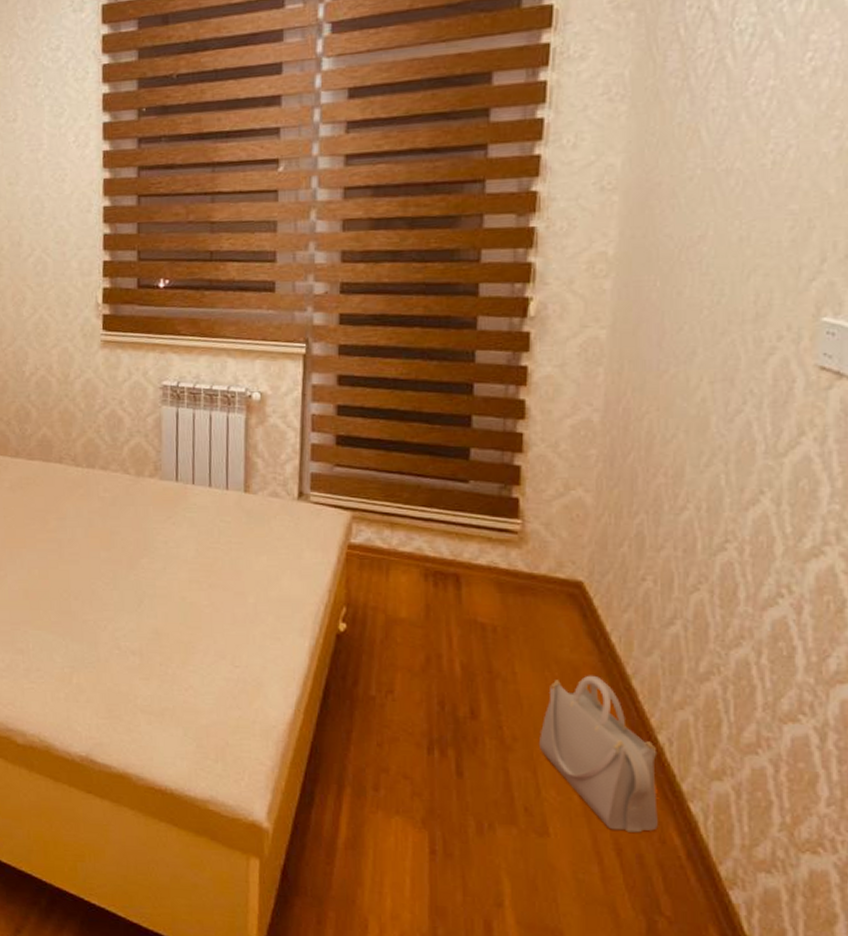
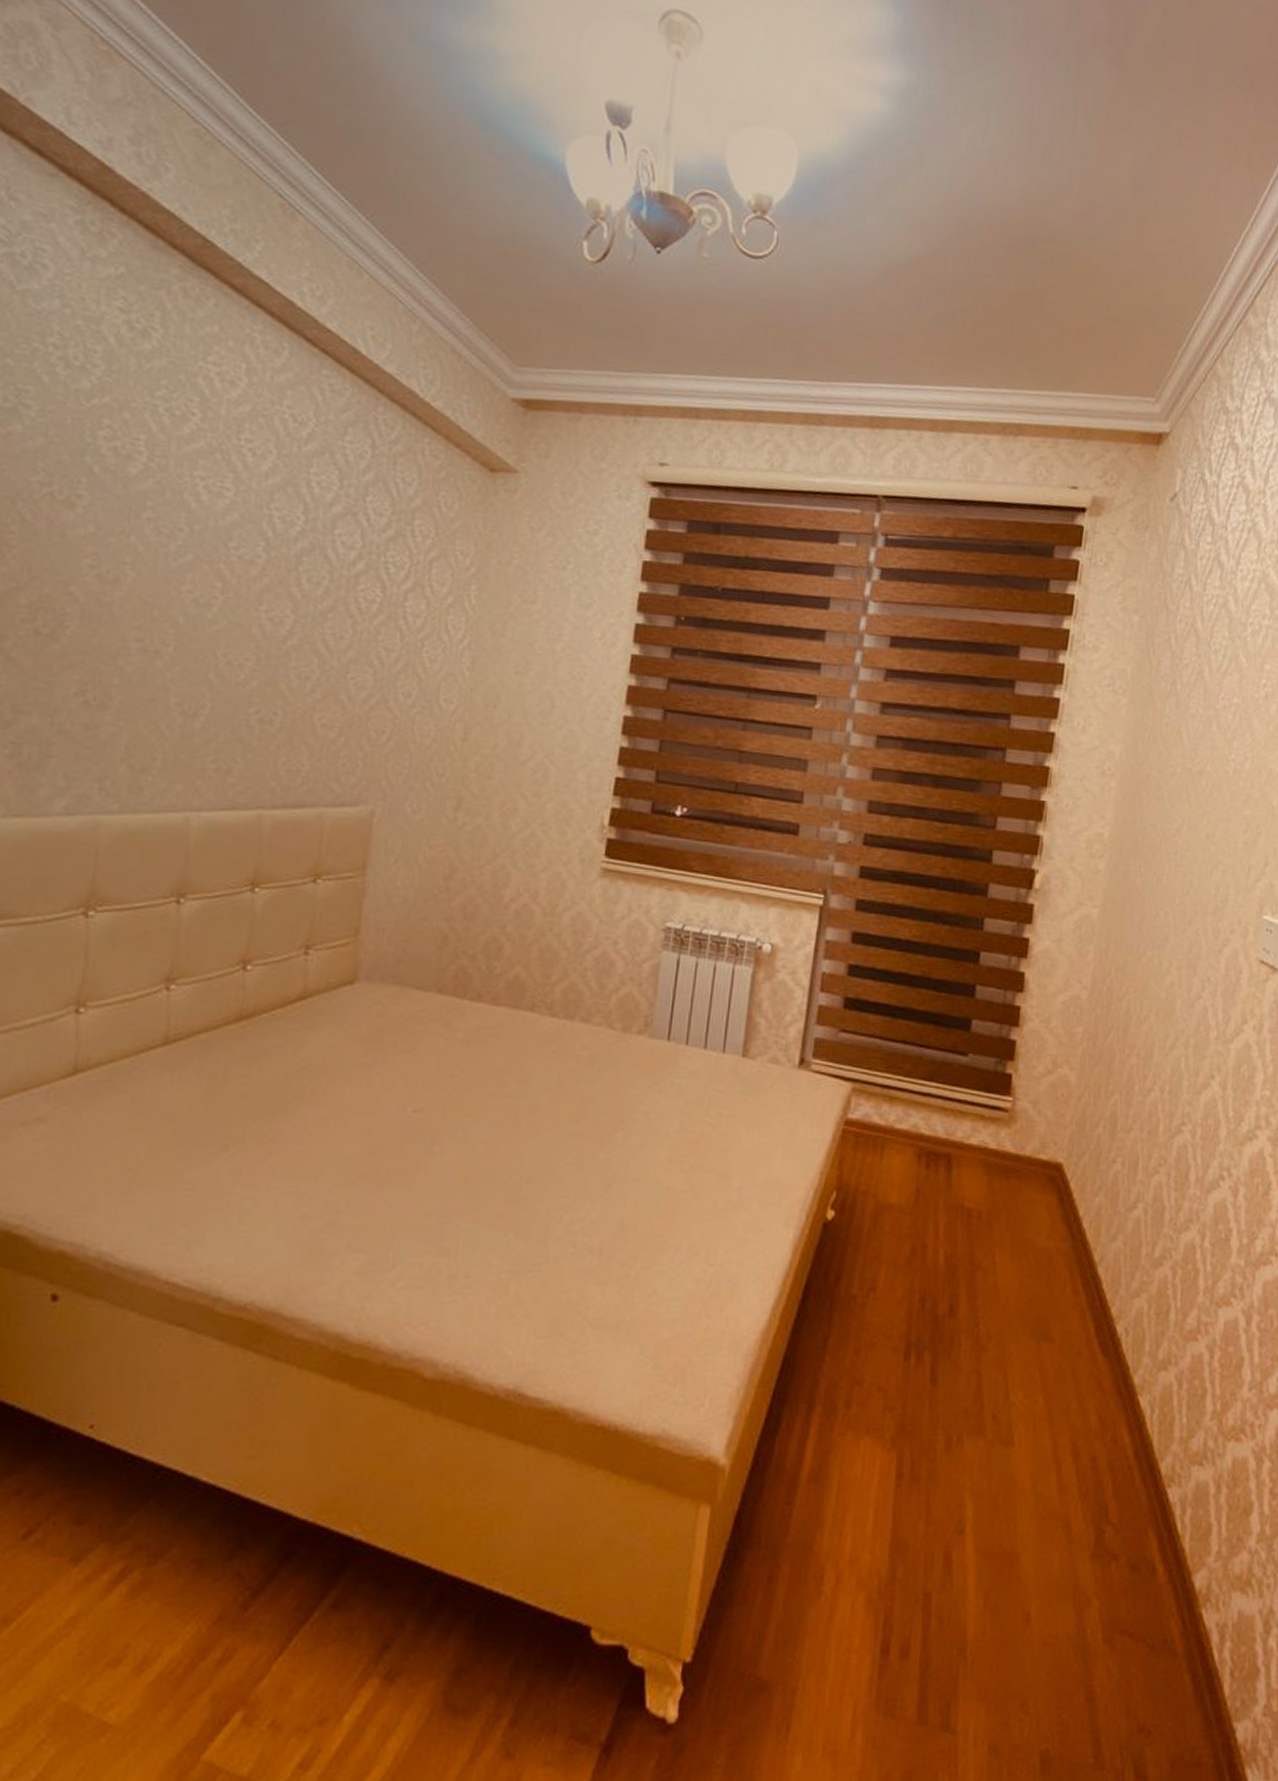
handbag: present [539,675,658,833] -> none [1012,1263,1115,1434]

